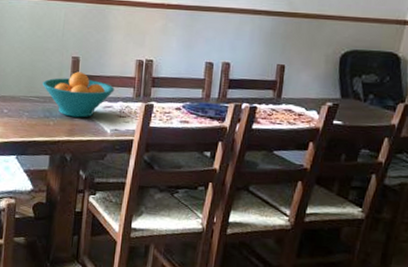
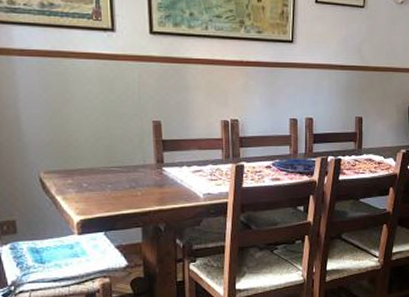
fruit bowl: present [43,72,115,118] -> none [124,137,203,185]

